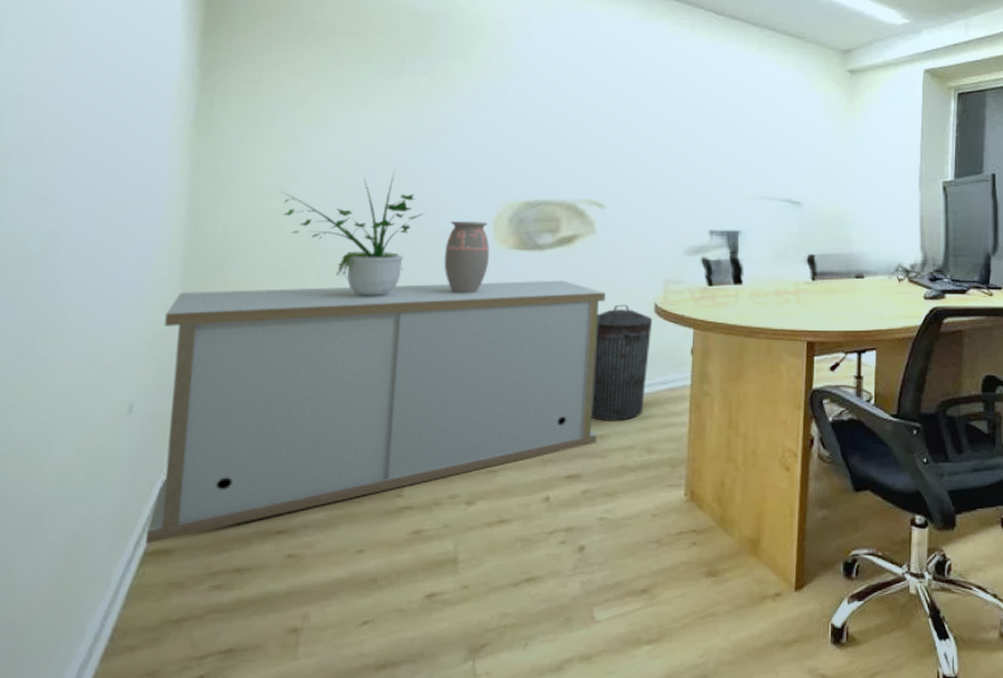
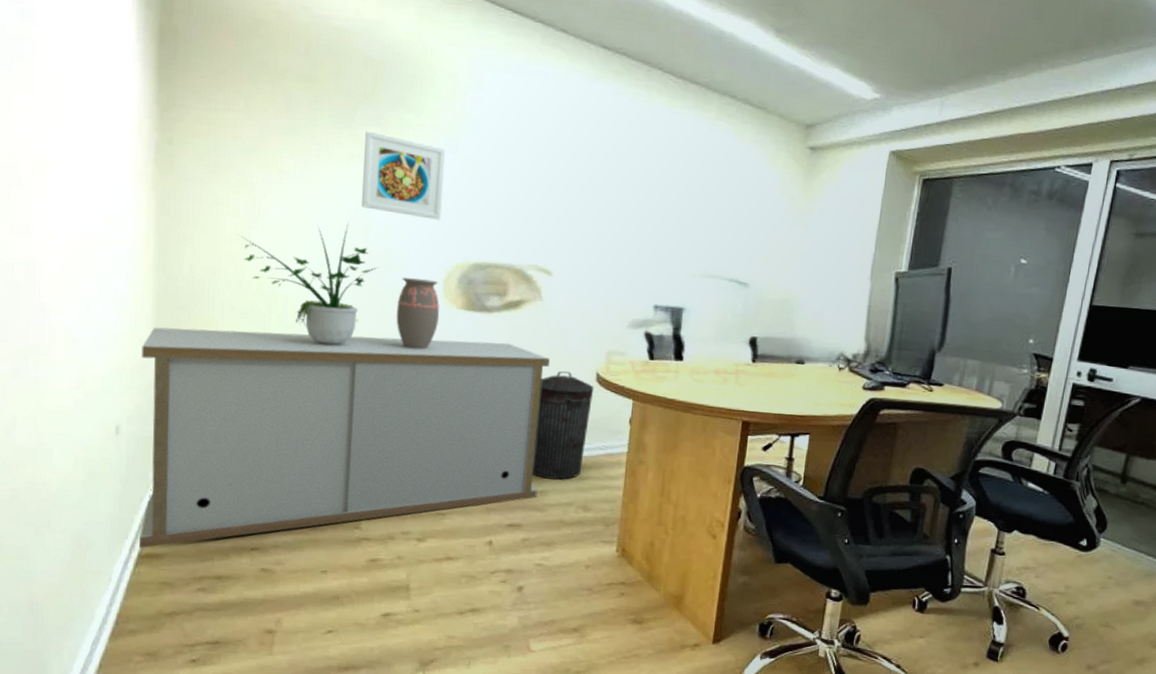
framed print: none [408,80,495,161] -> present [361,130,446,220]

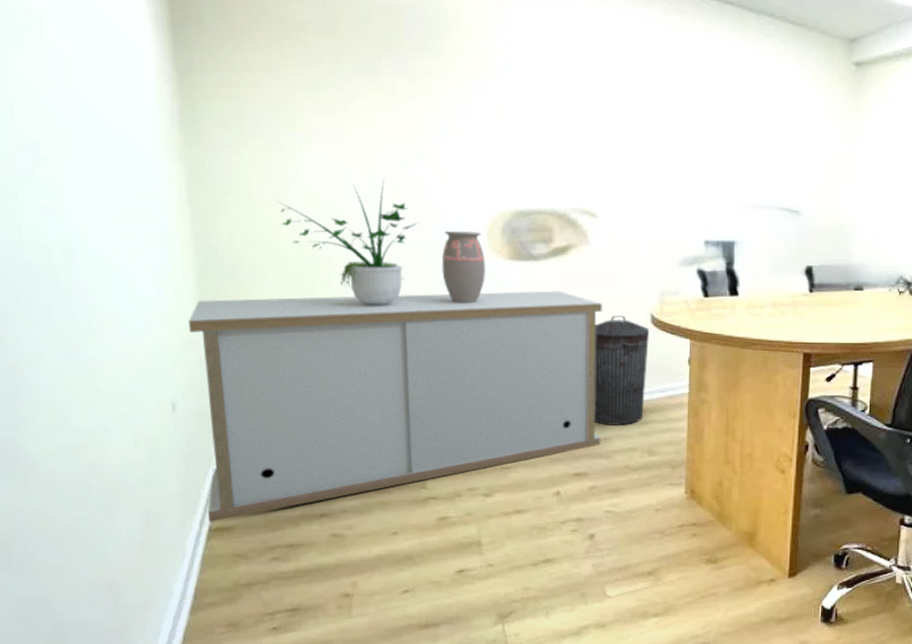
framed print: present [361,130,446,220] -> none [392,80,478,169]

